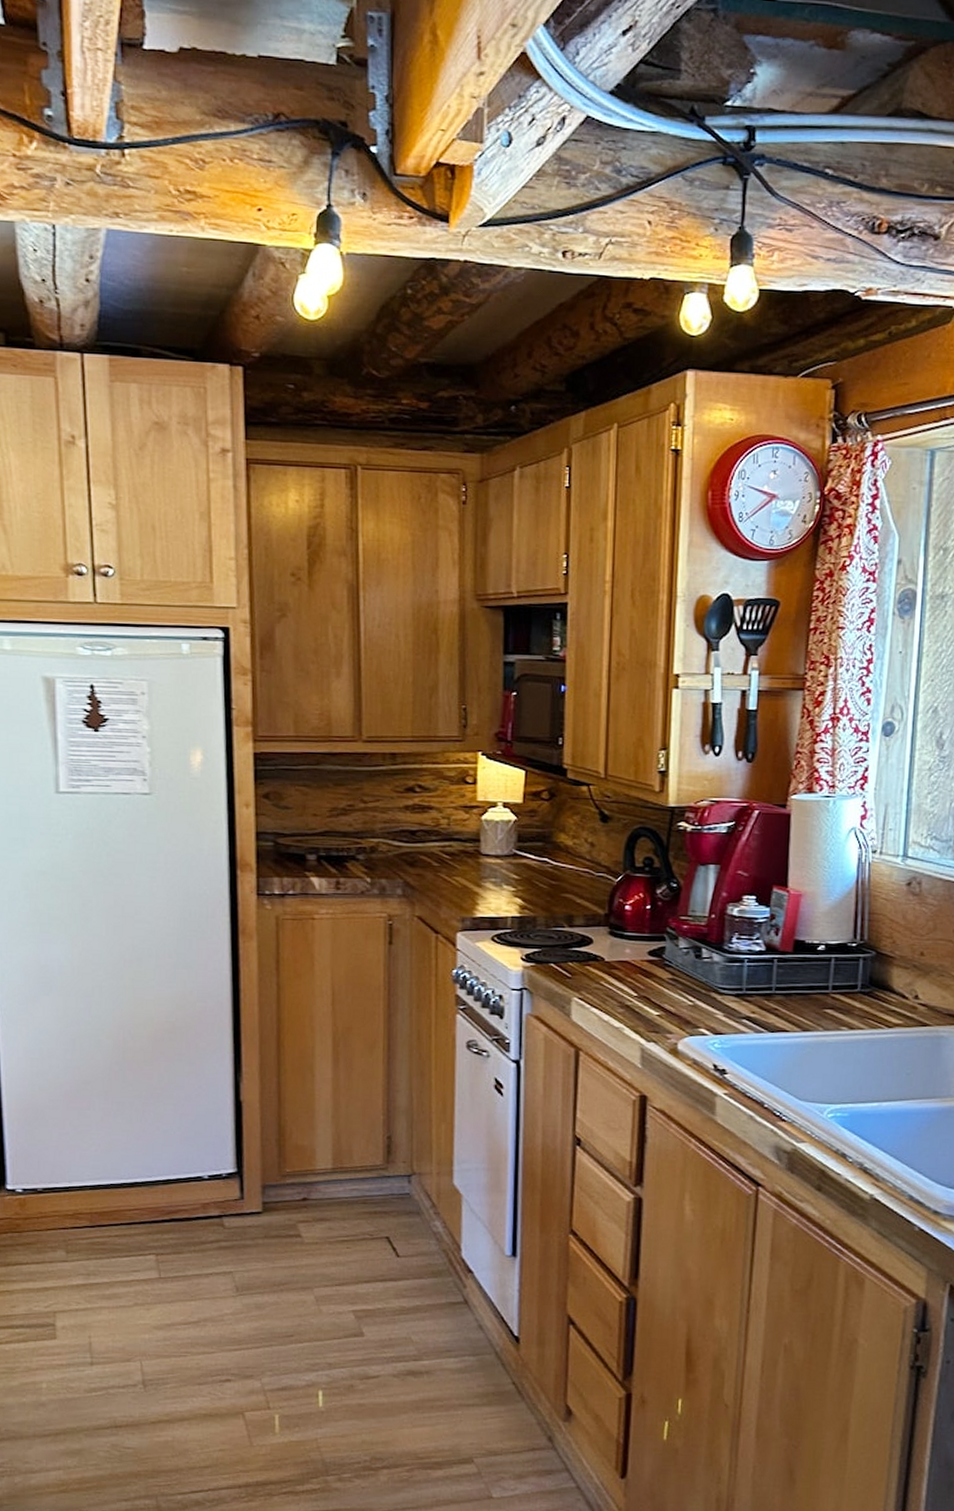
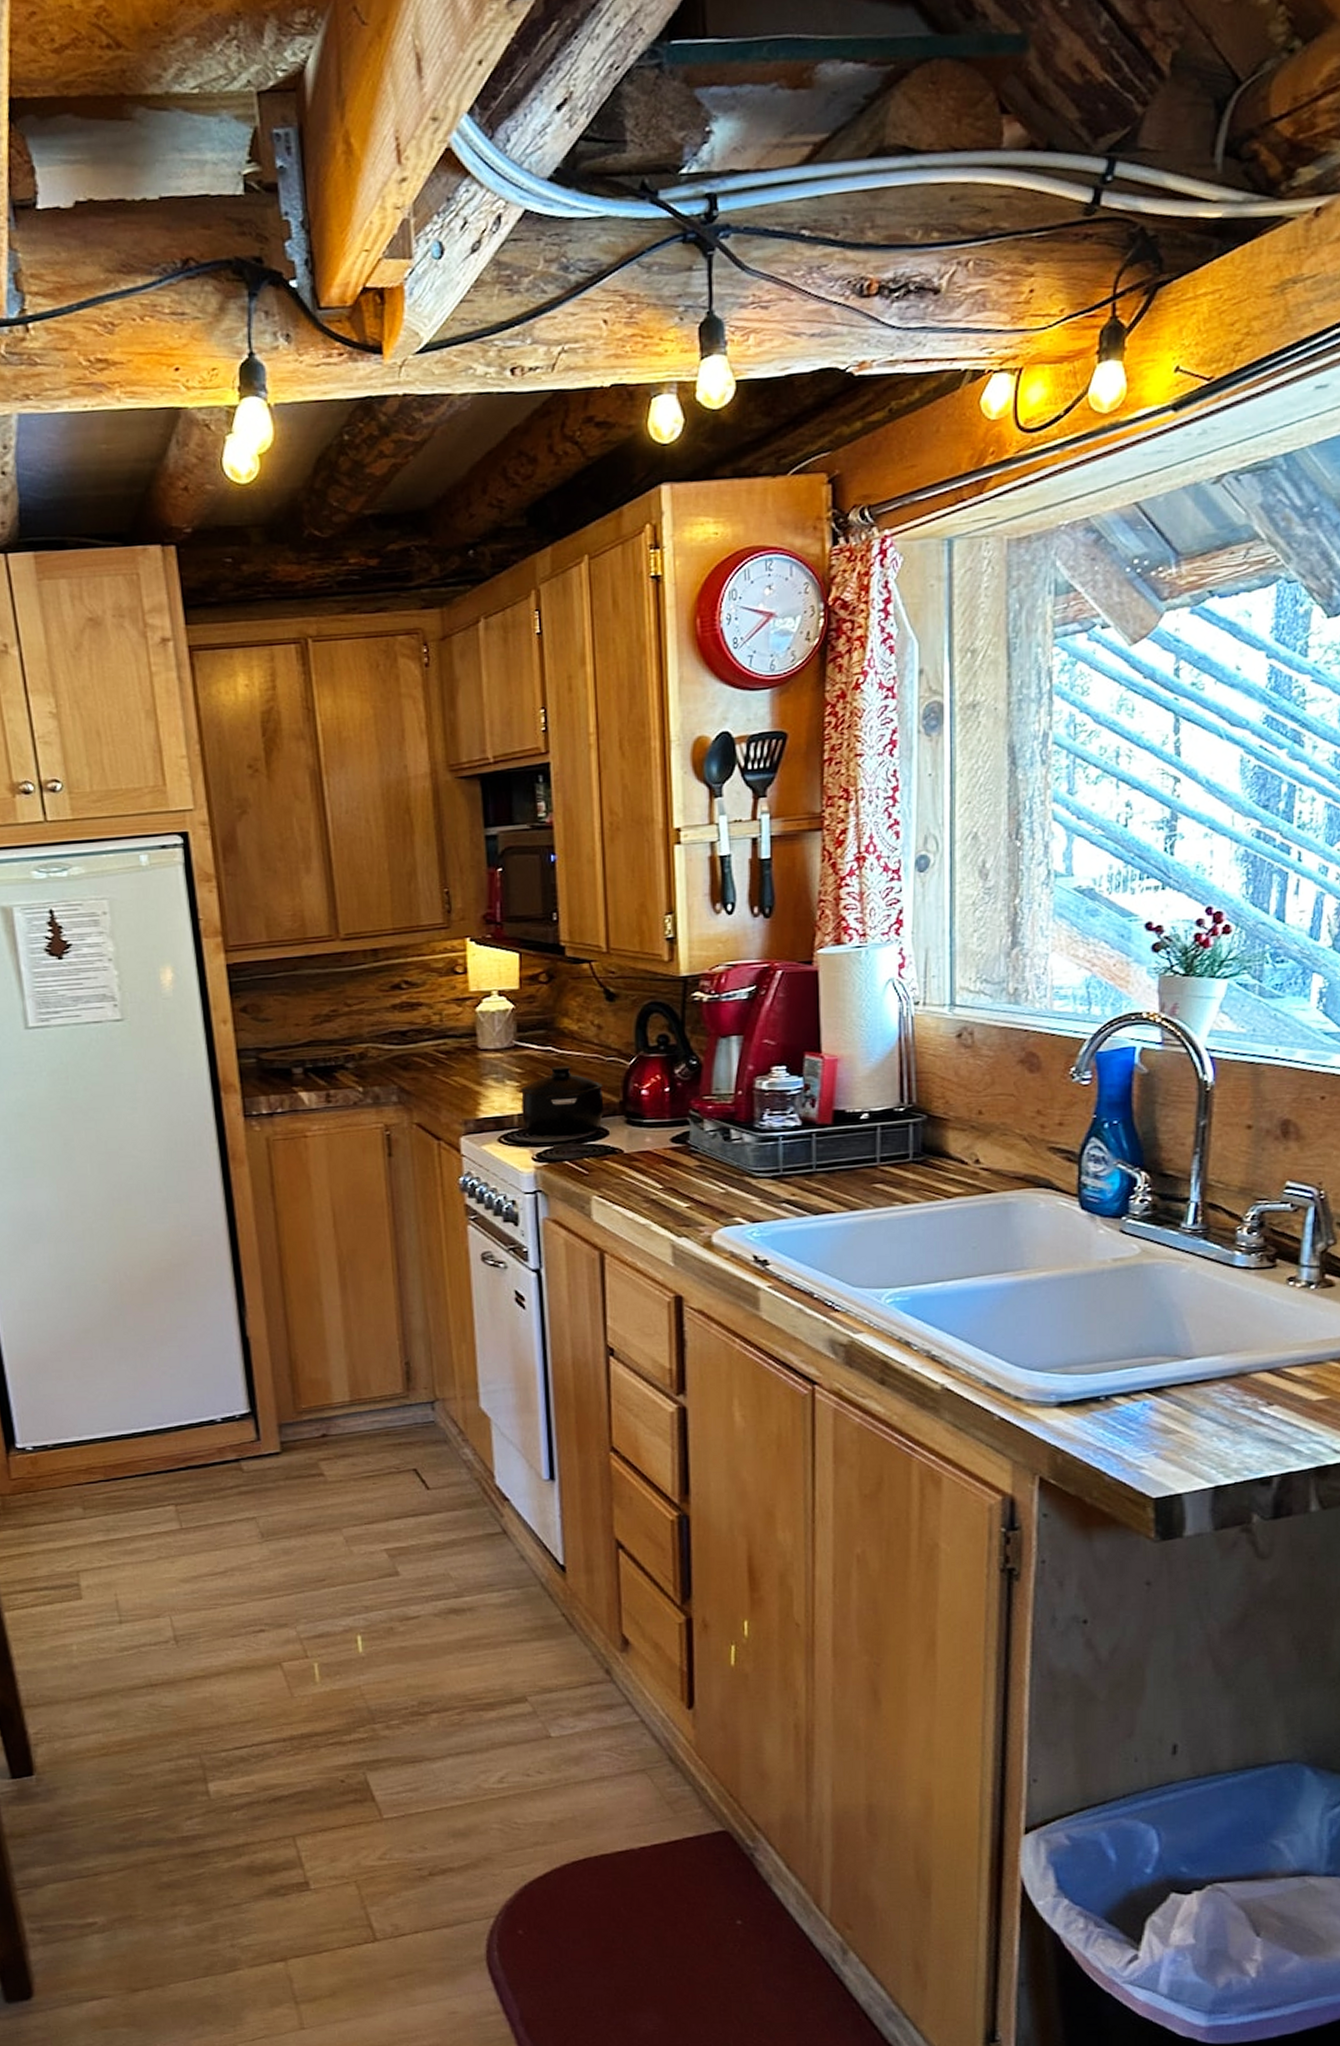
saucepan: none [515,876,591,941] -> present [521,1065,604,1137]

